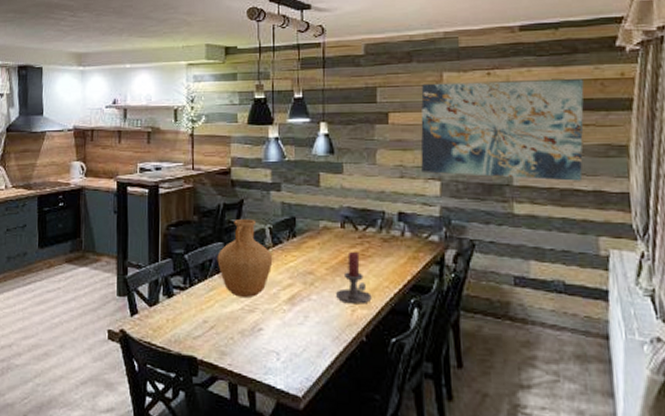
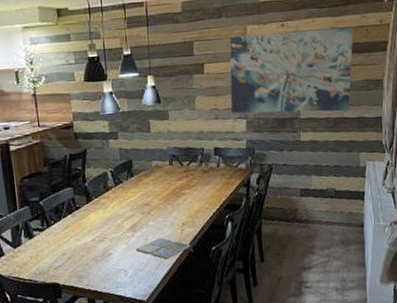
vase: present [217,218,273,297] -> none [68,165,116,231]
drink coaster: none [293,317,364,346] -> present [136,237,191,260]
candle holder: present [335,252,372,304] -> none [167,184,196,225]

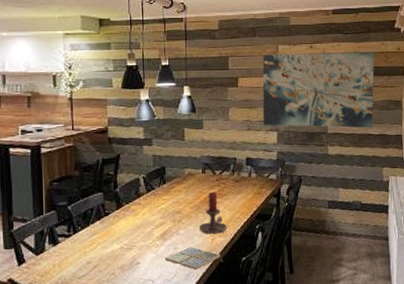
candle holder: none [167,184,196,225] -> present [198,192,227,234]

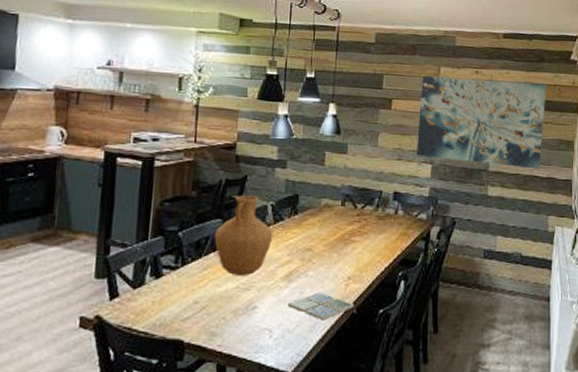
vase: none [98,170,147,238] -> present [214,195,273,275]
candle holder: present [198,192,227,234] -> none [331,229,365,279]

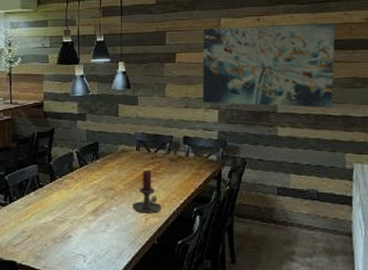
vase: present [214,195,273,275] -> none [33,144,80,210]
drink coaster: present [288,292,355,321] -> none [97,225,155,249]
candle holder: none [331,229,365,279] -> present [131,171,162,214]

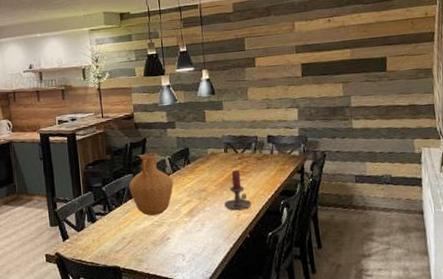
vase: none [33,144,80,210] -> present [129,153,174,216]
wall art: present [202,23,336,108] -> none [279,20,401,103]

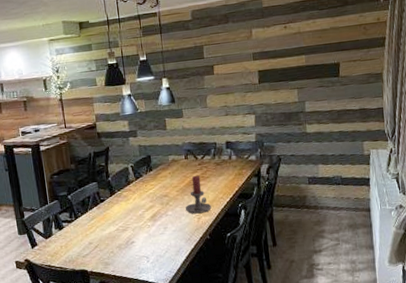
vase: present [129,153,174,216] -> none [93,161,137,221]

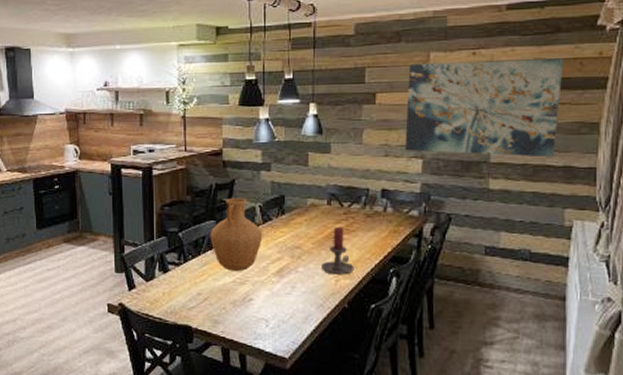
vase: none [93,161,137,221] -> present [210,197,263,271]
wall art: none [237,25,353,110] -> present [405,58,563,158]

